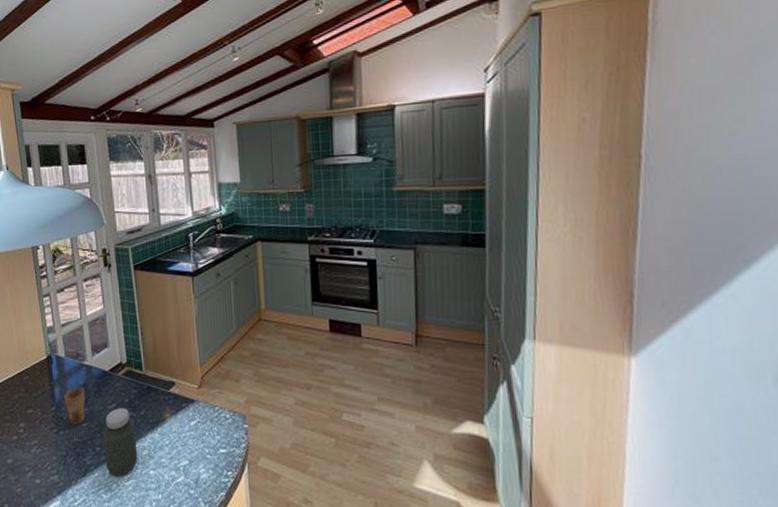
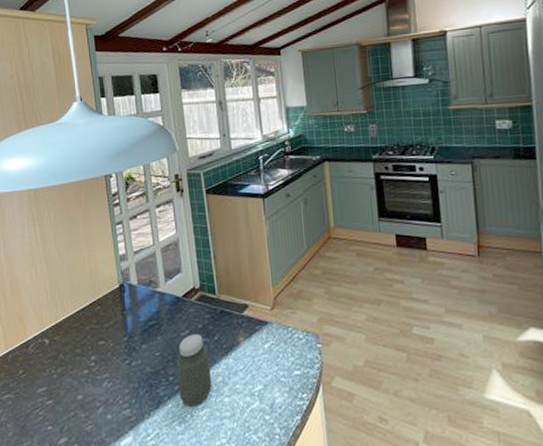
cup: present [64,386,86,425] -> none [137,313,159,355]

